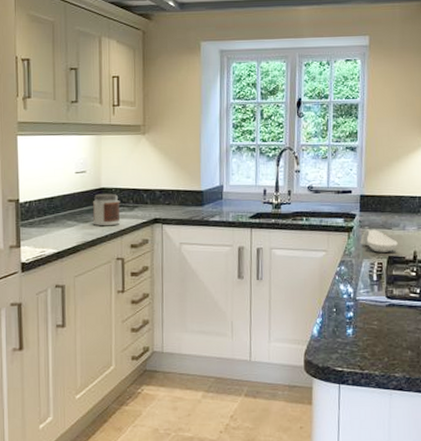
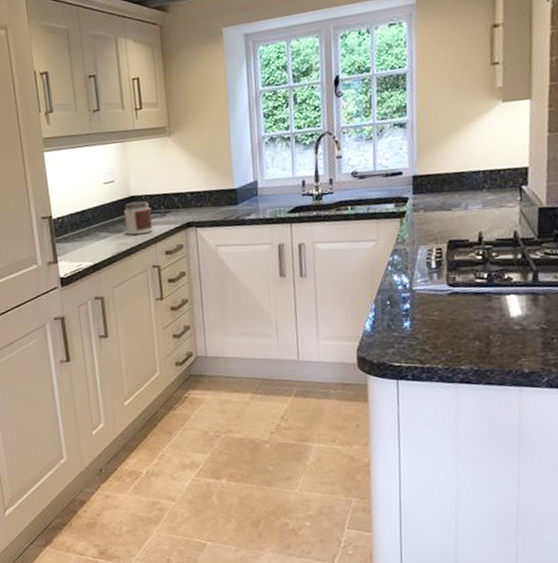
spoon rest: present [360,229,398,253] -> none [414,211,460,237]

